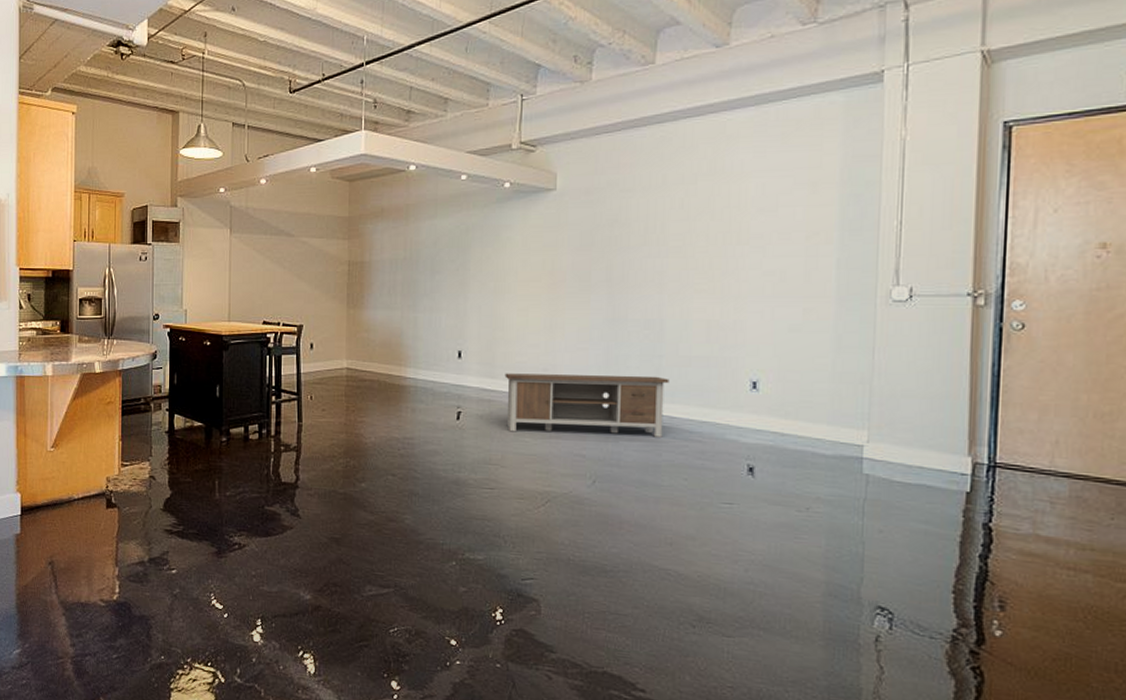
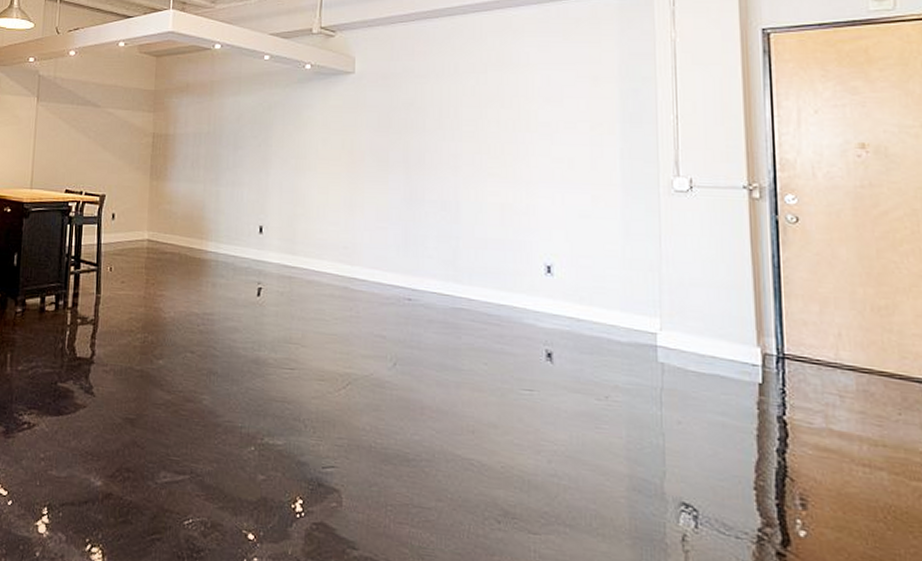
tv stand: present [505,373,670,438] -> none [305,250,467,320]

